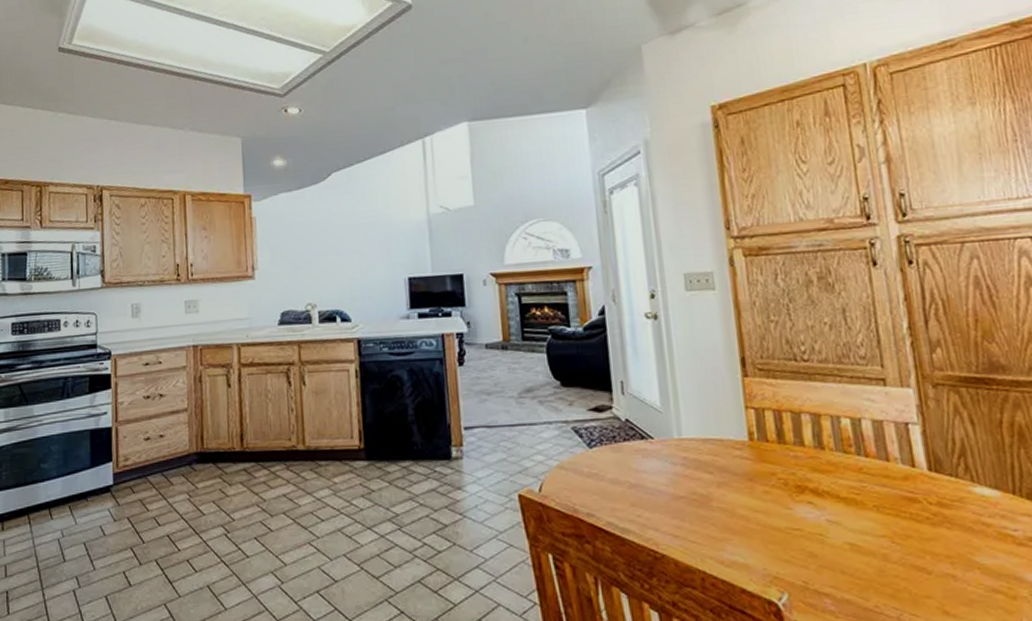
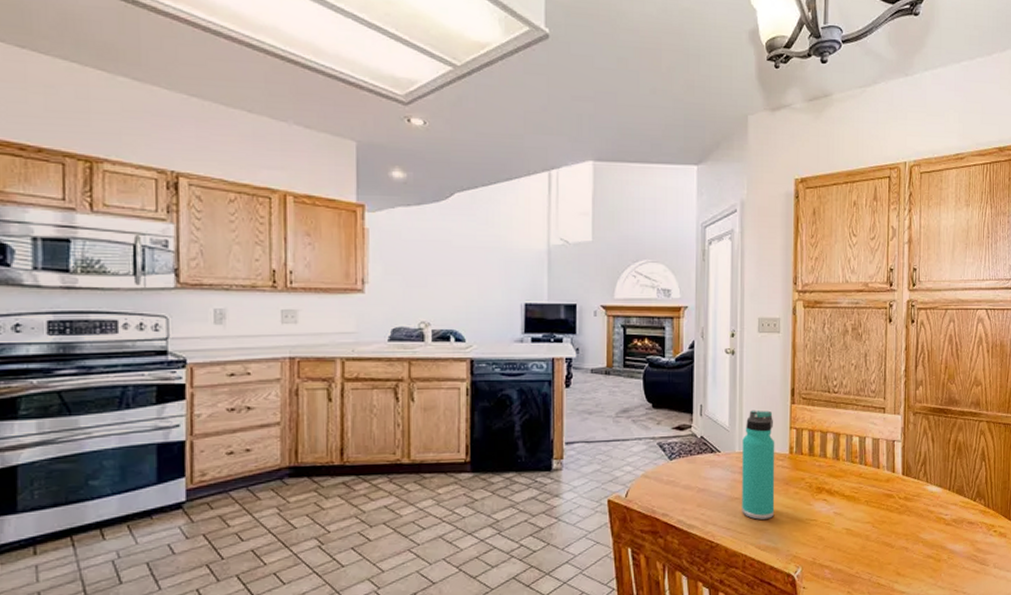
thermos bottle: none [681,385,739,526] -> present [742,410,775,520]

